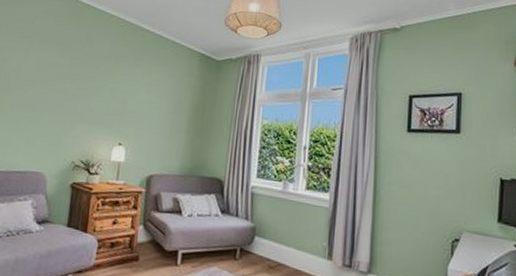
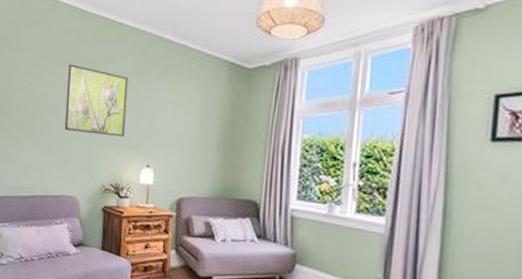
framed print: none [35,43,105,116] -> present [64,64,129,137]

